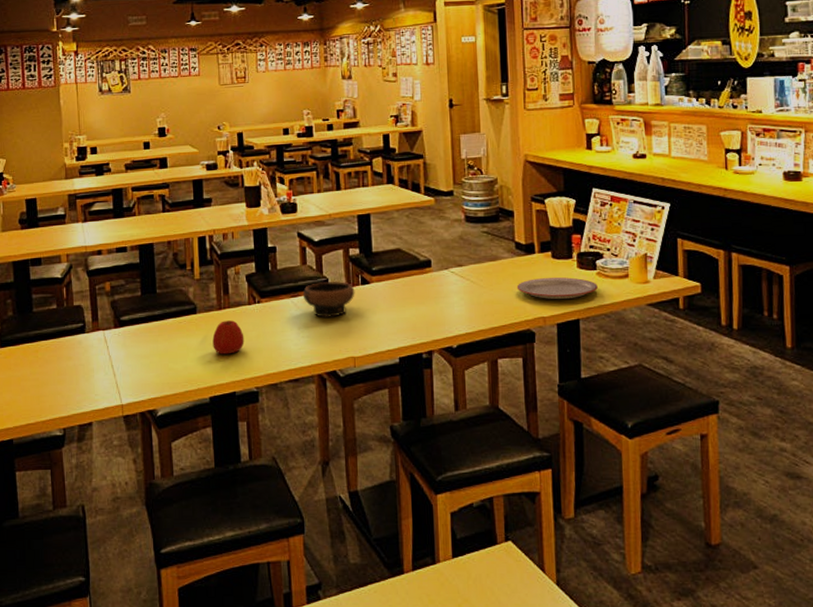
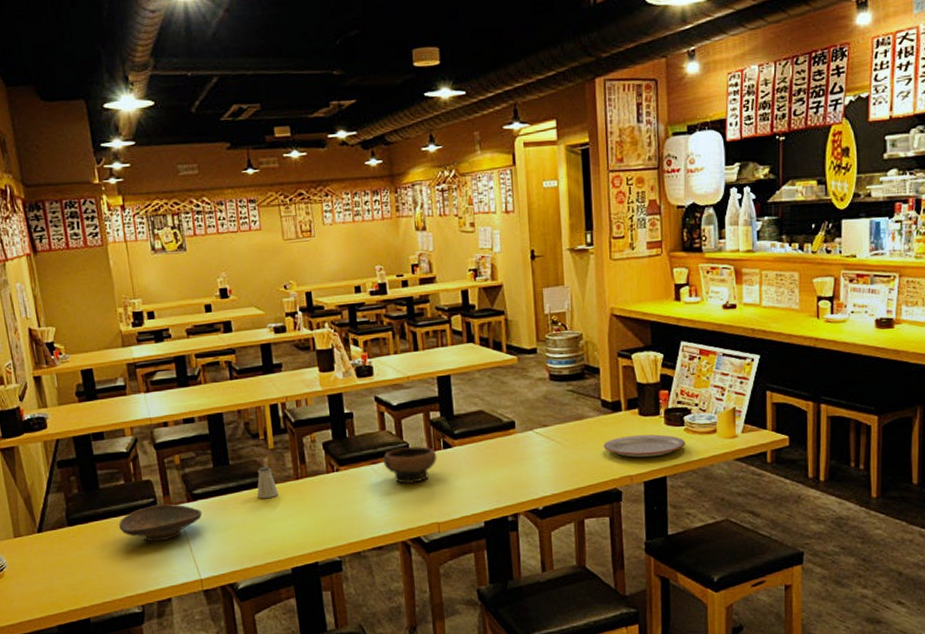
decorative bowl: none [48,329,128,366] -> present [119,504,203,542]
saltshaker: none [181,296,201,327] -> present [257,467,279,498]
apple: present [212,320,245,355] -> none [291,490,325,525]

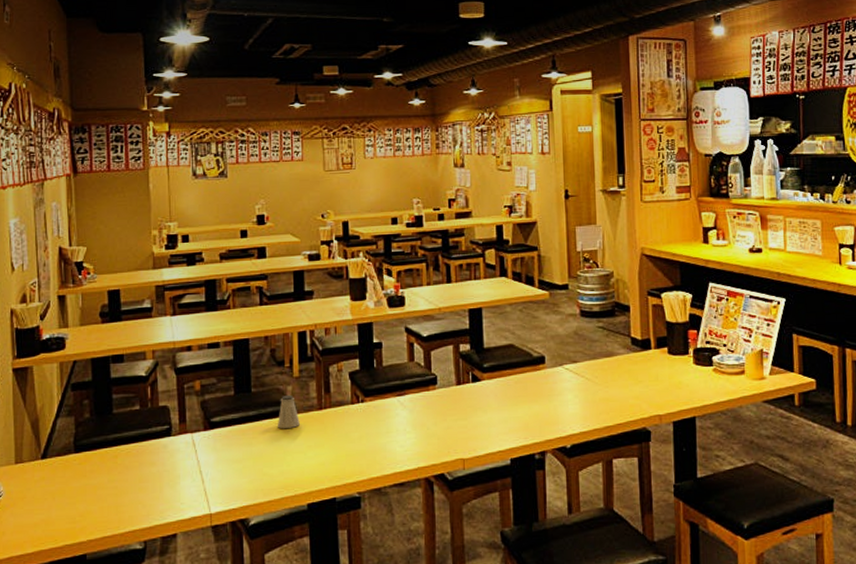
decorative bowl: present [119,504,203,542] -> none [129,432,219,472]
bowl: present [382,446,437,484] -> none [409,379,465,417]
plate: present [603,434,685,457] -> none [632,373,714,396]

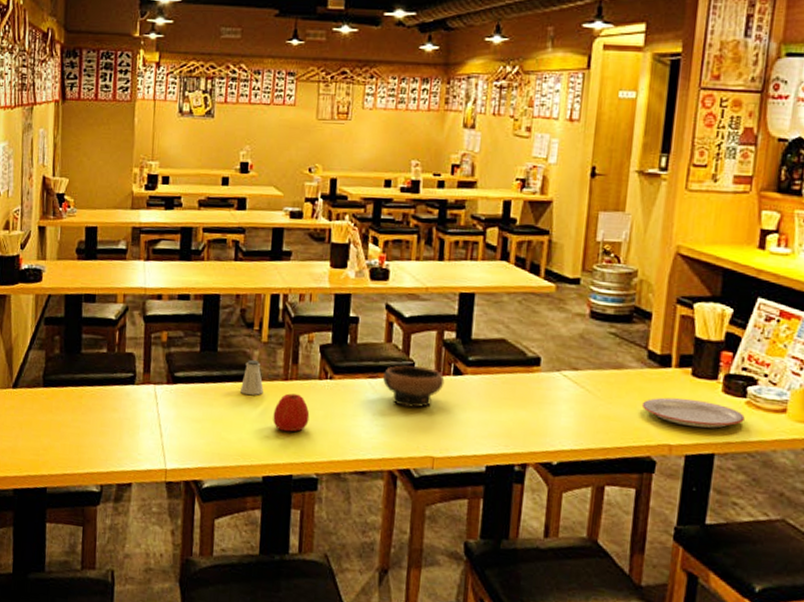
apple: none [312,421,346,458] -> present [273,393,310,432]
bowl: none [409,379,465,417] -> present [382,365,445,408]
plate: none [632,373,714,396] -> present [641,397,745,428]

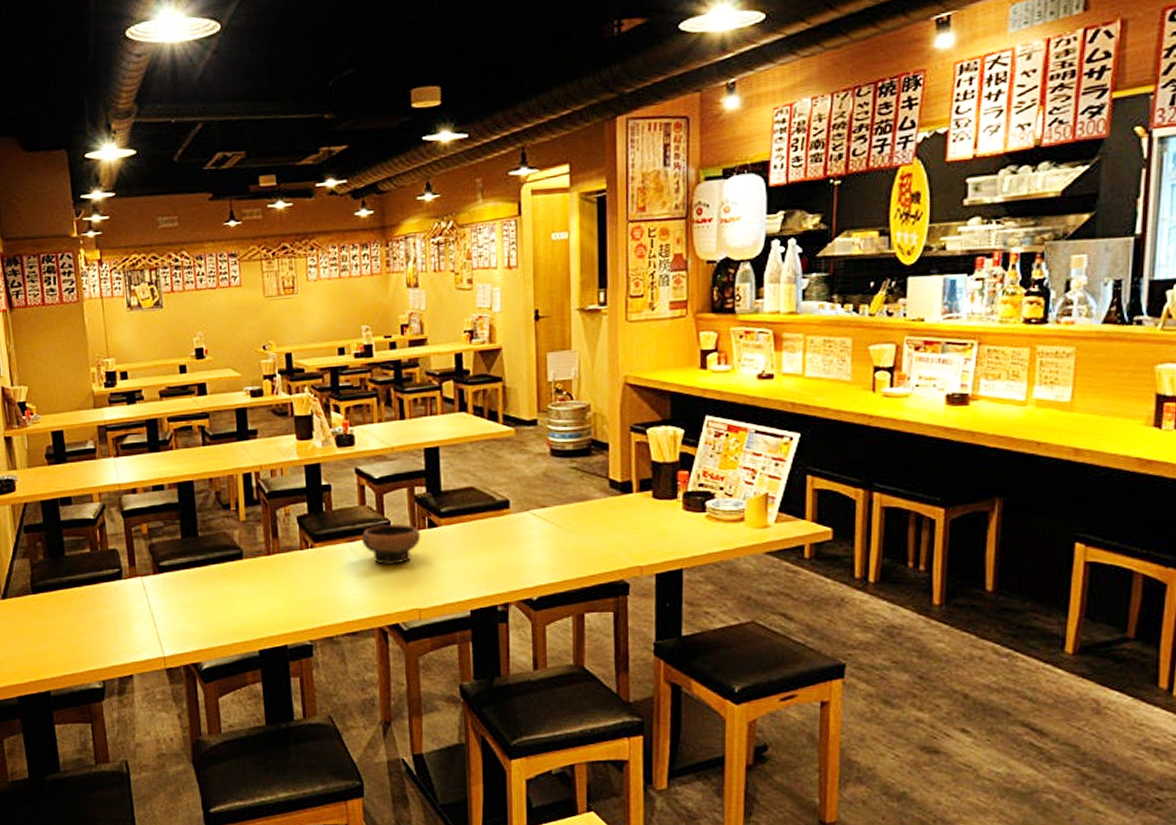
saltshaker: present [240,360,264,395] -> none [226,540,248,574]
apple: present [273,393,310,432] -> none [261,567,296,604]
plate: present [641,397,745,428] -> none [609,520,706,546]

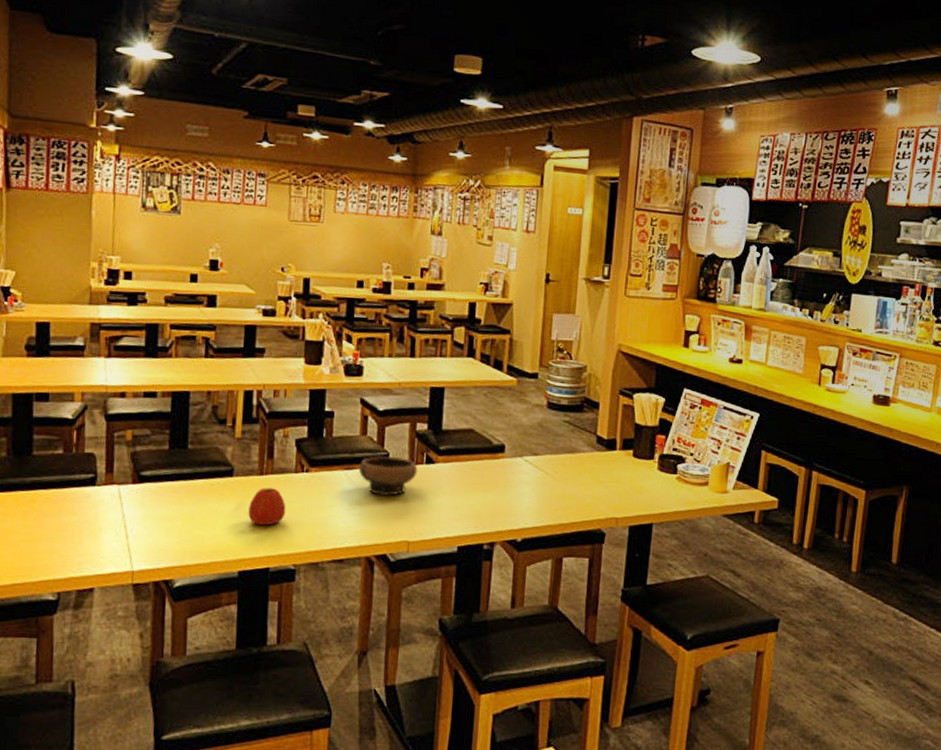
apple: none [261,567,296,604] -> present [248,487,286,526]

